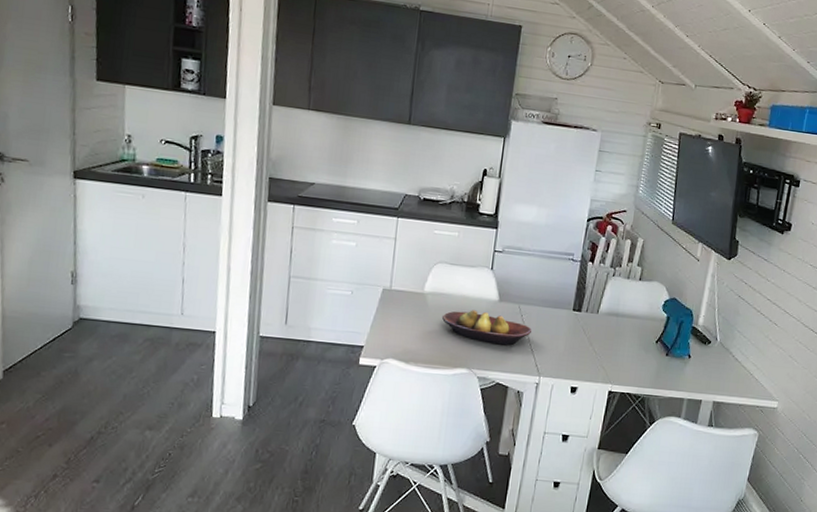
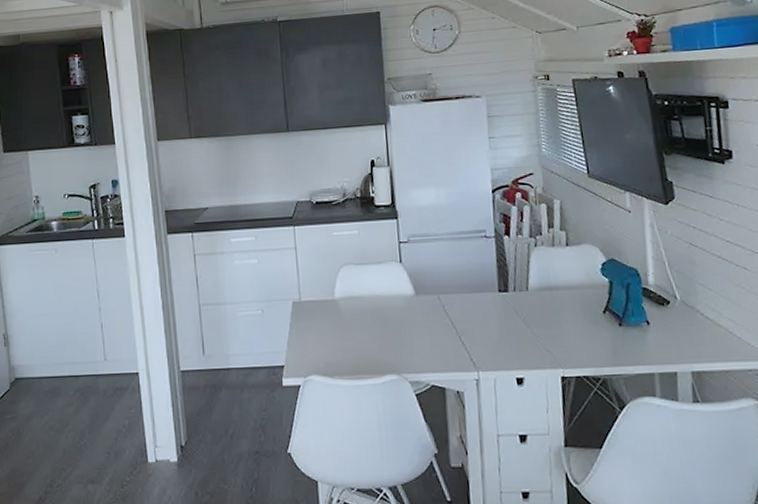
fruit bowl: present [441,310,533,346] -> none [358,309,459,343]

